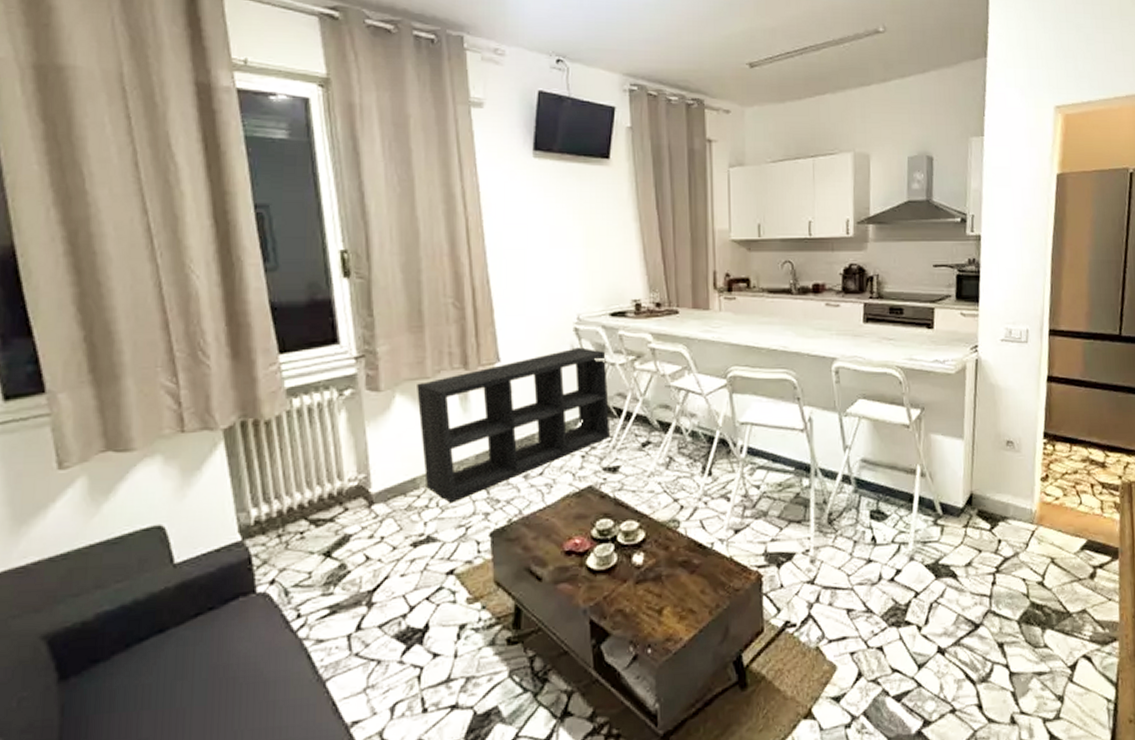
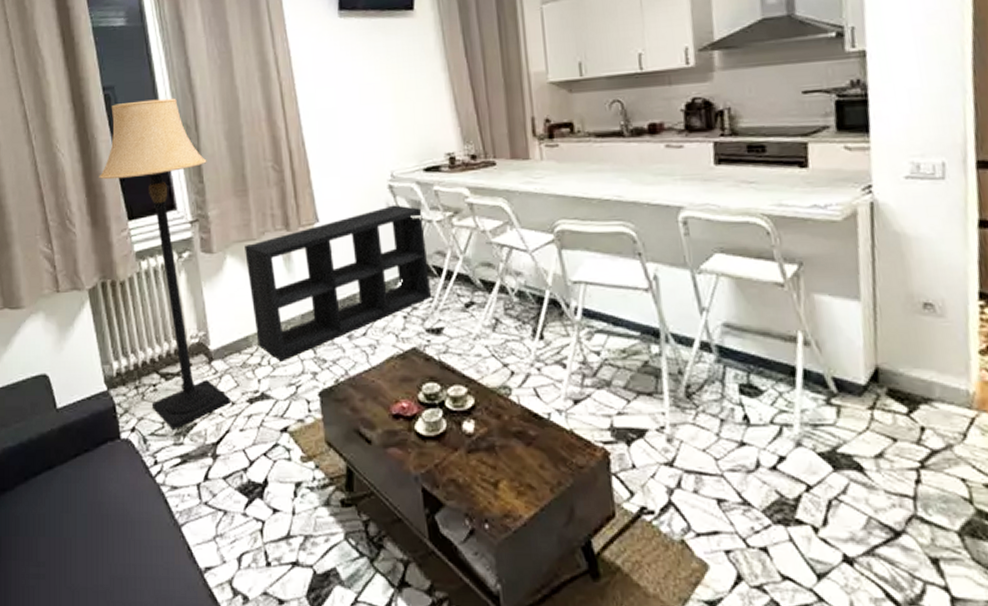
lamp: none [244,223,391,581] -> present [99,98,230,431]

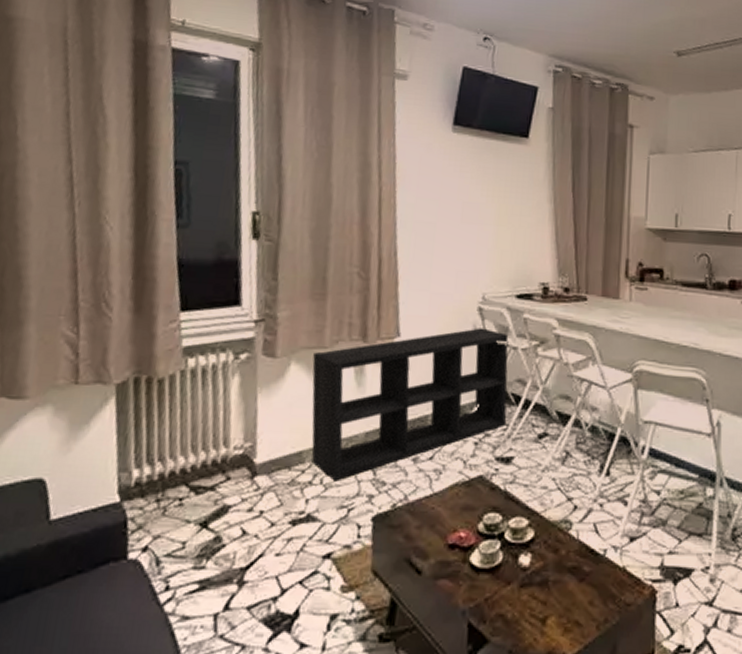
lamp: present [99,98,230,431] -> none [152,181,286,552]

